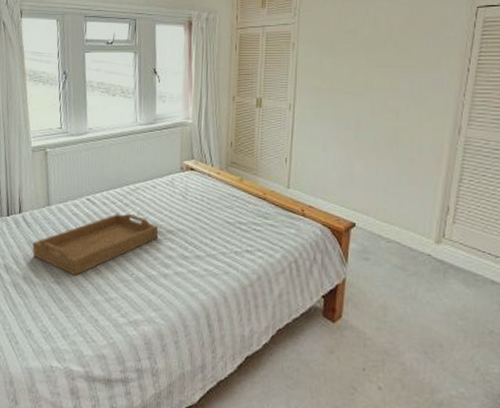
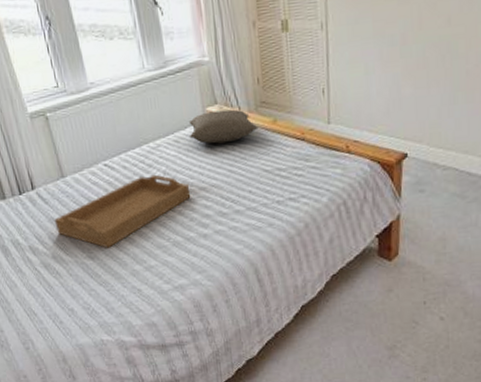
pillow: none [166,165,227,194] -> present [188,109,259,144]

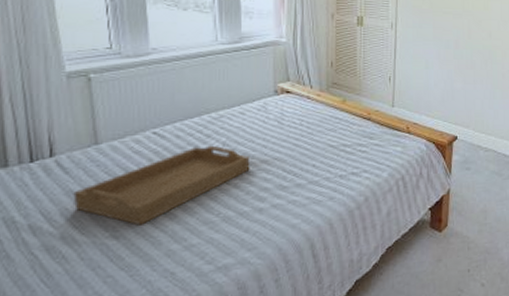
pillow: present [188,109,259,144] -> none [257,87,328,118]

